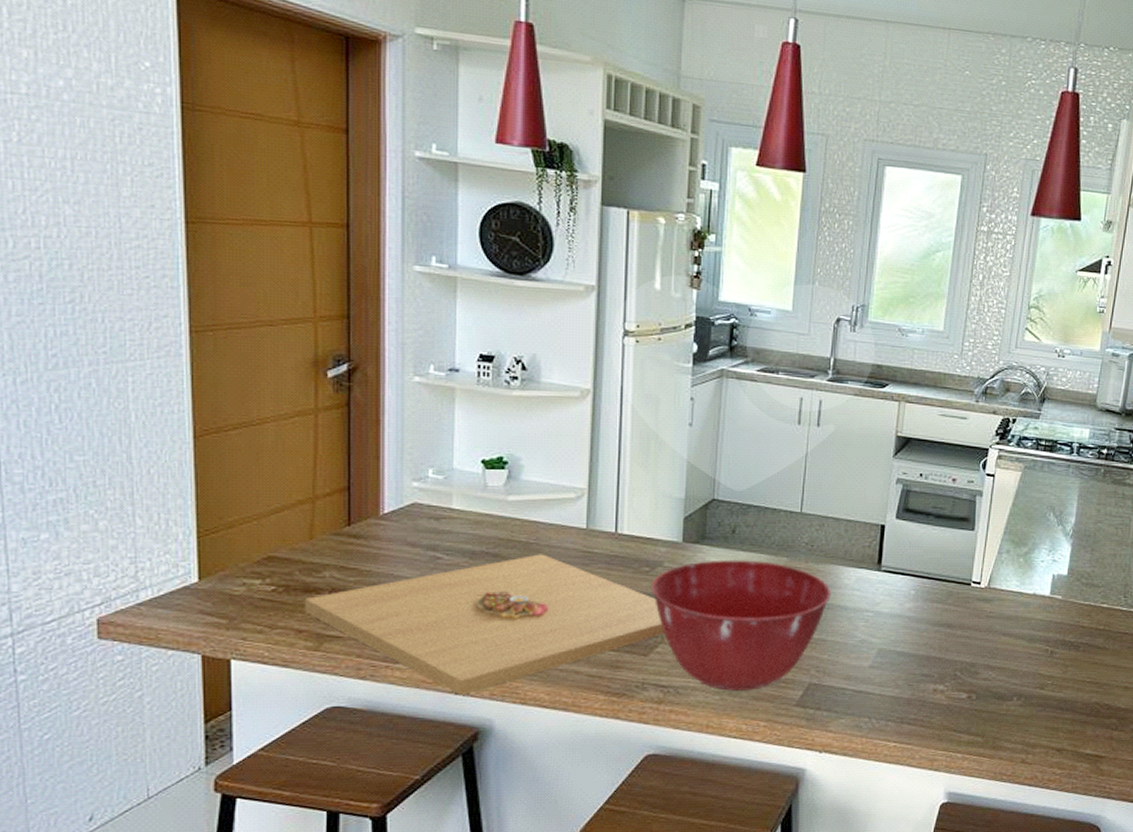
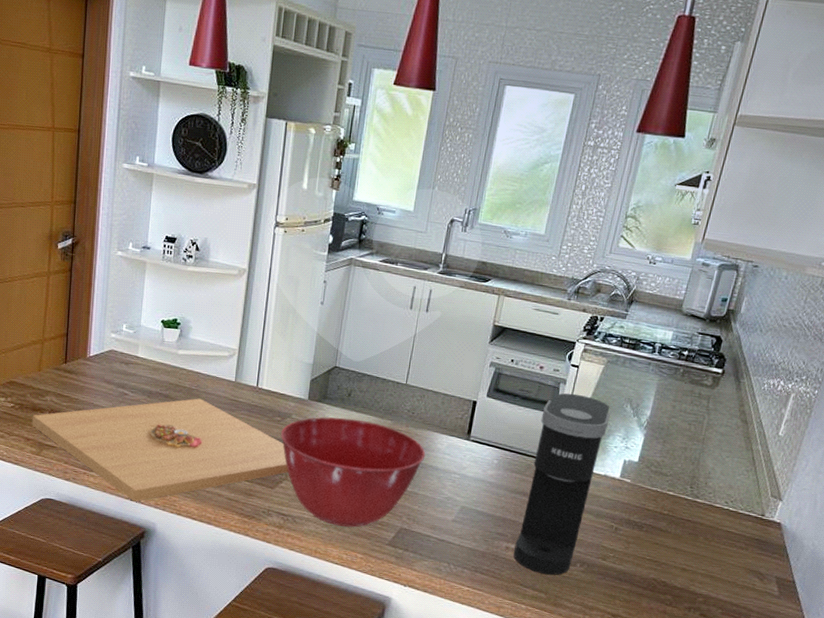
coffee maker: none [943,506,1033,714] -> present [513,393,610,575]

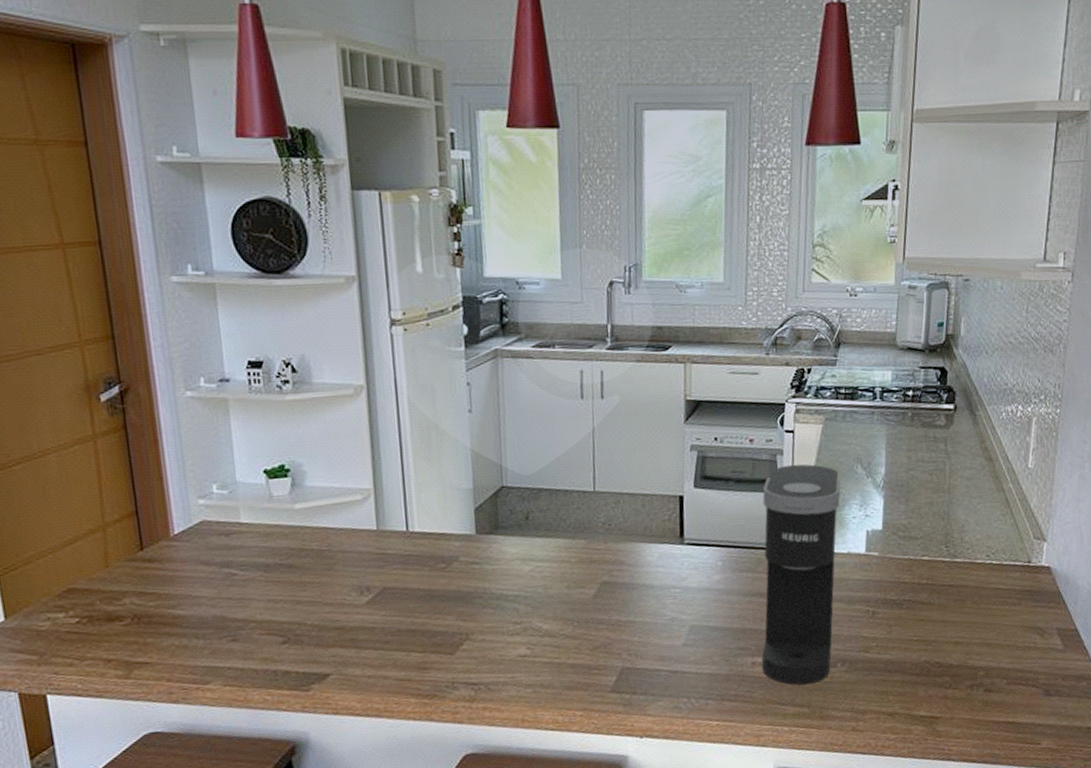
platter: present [31,398,288,502] -> none [108,560,468,711]
mixing bowl: present [280,417,426,528] -> none [449,546,635,684]

